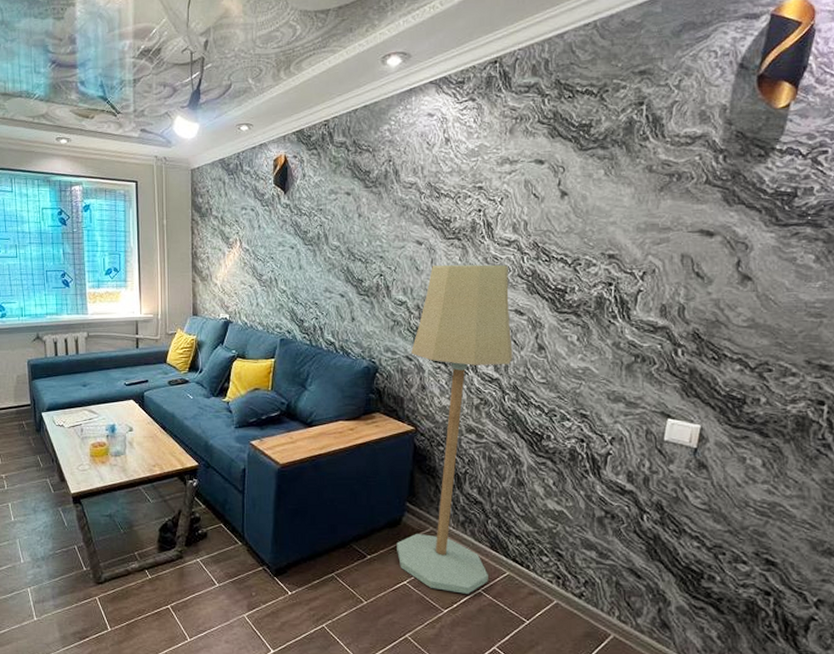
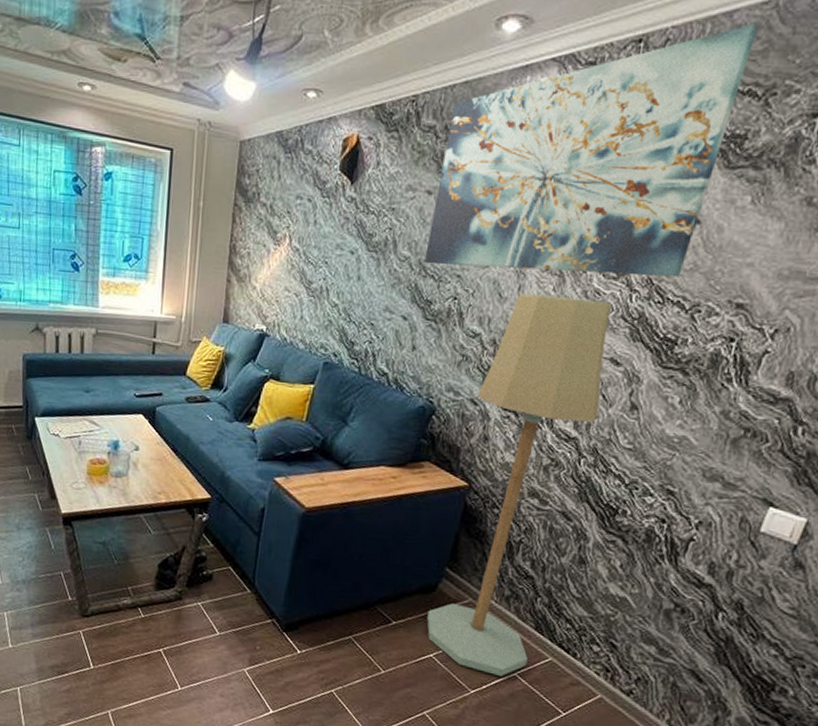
wall art: none [352,41,585,250] -> present [424,23,759,277]

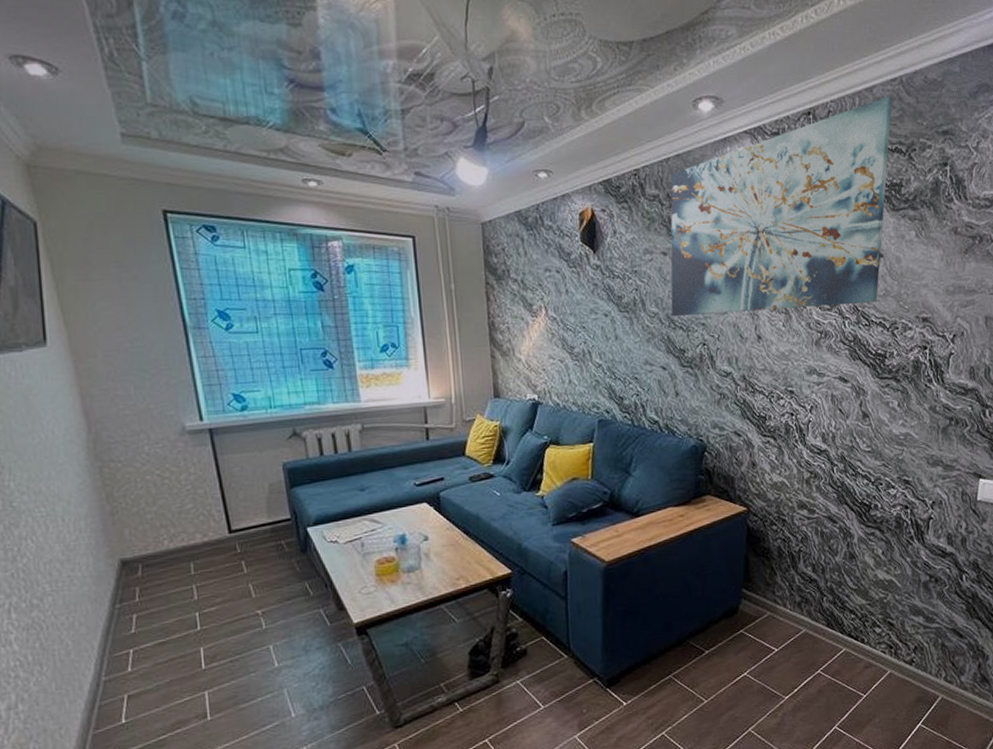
floor lamp: present [427,294,611,676] -> none [735,330,840,677]

